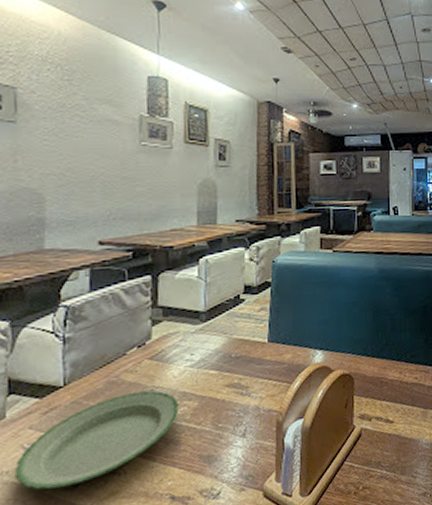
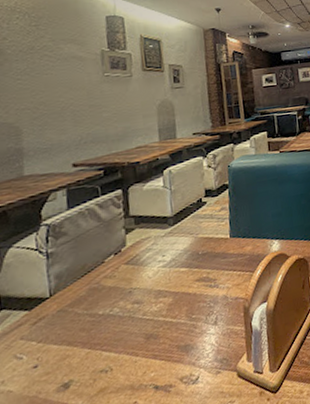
plate: present [14,390,180,490] -> none [9,291,156,395]

